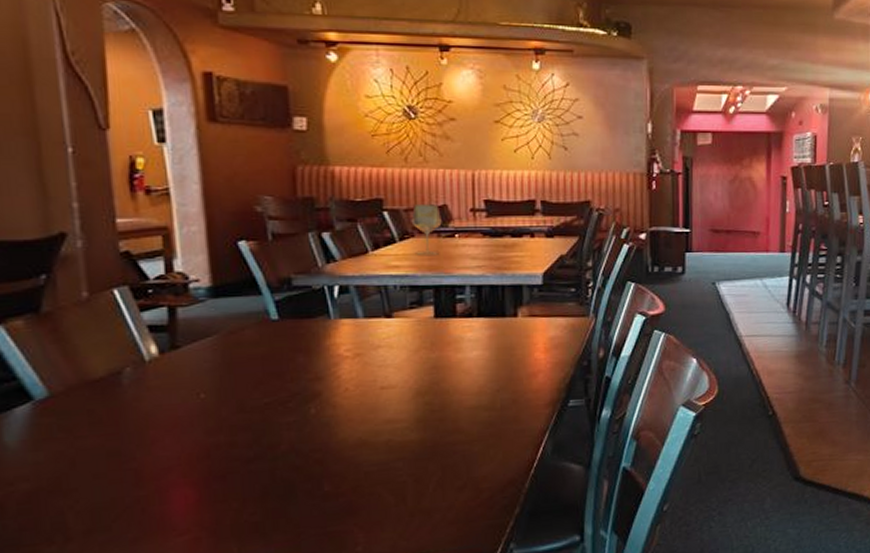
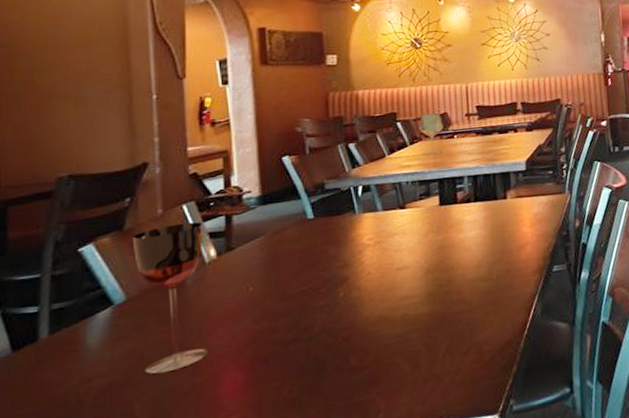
wineglass: none [51,310,152,483] -> present [132,222,208,375]

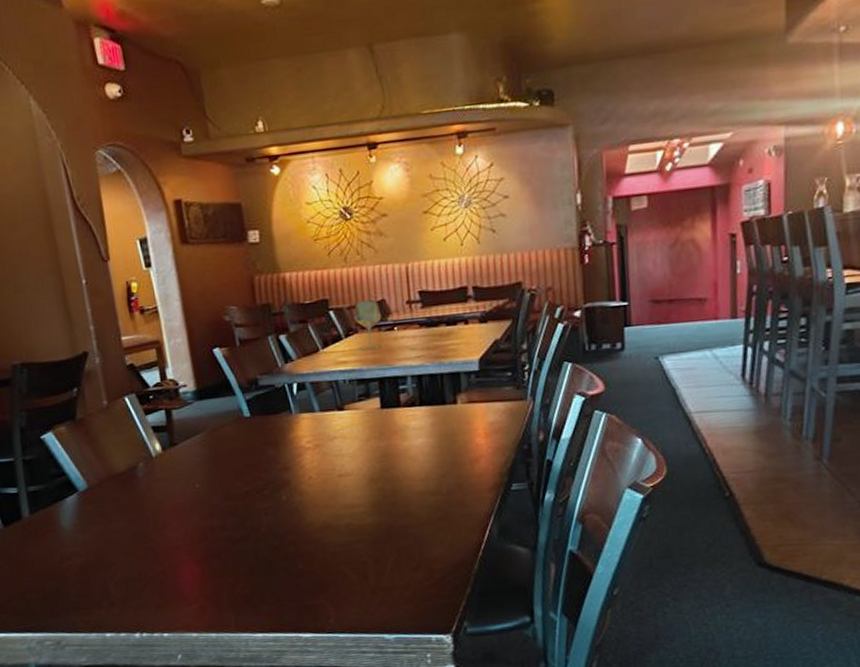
wineglass: present [132,222,208,375] -> none [84,414,165,559]

